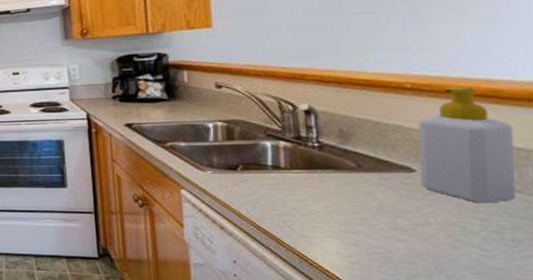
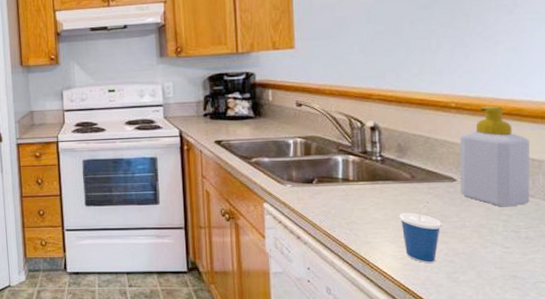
cup: none [342,194,398,264] -> present [398,202,442,264]

